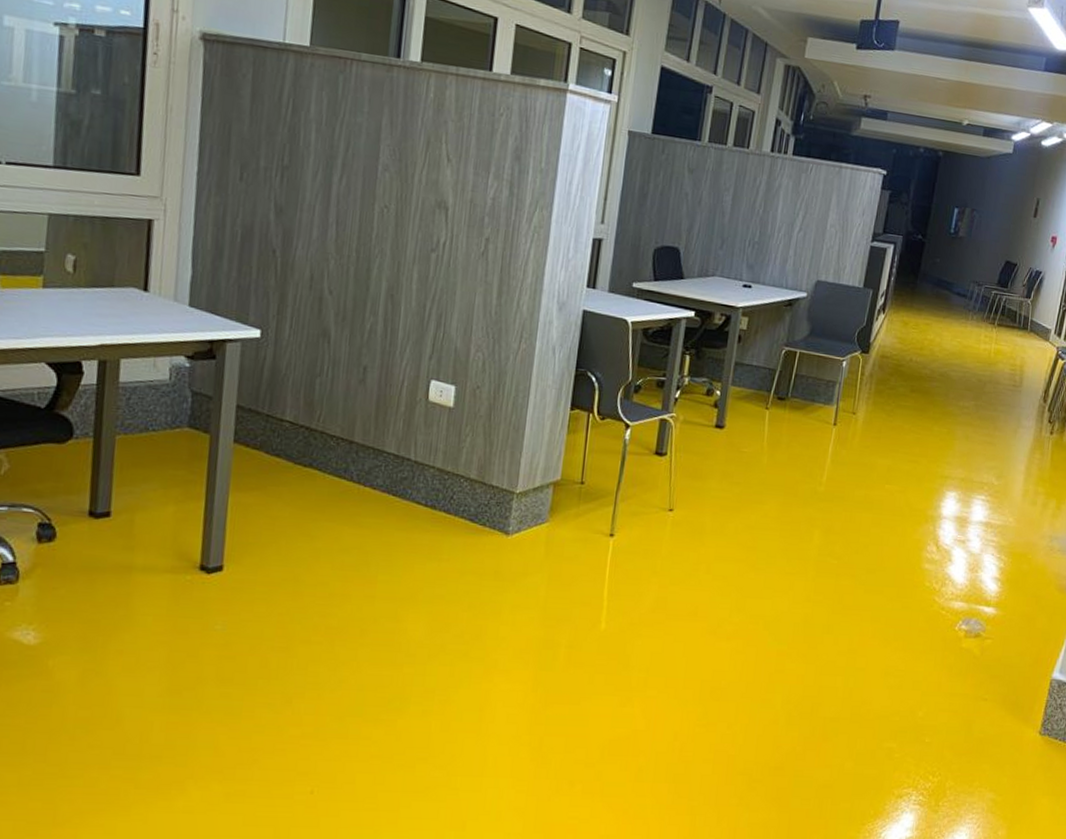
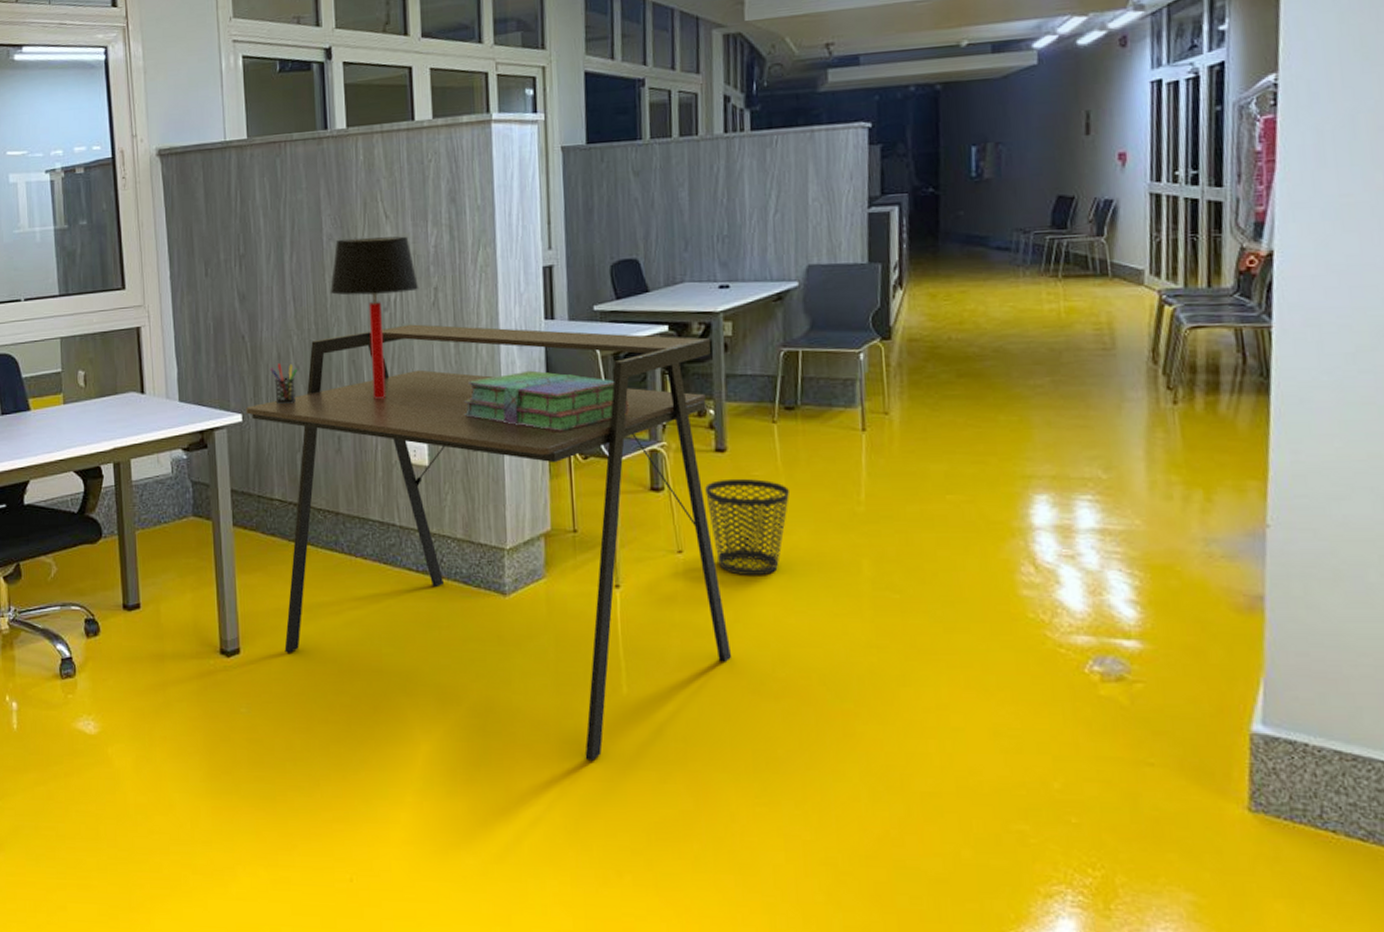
desk: none [266,267,728,686] -> present [246,324,732,761]
pen holder: none [300,284,331,327] -> present [270,363,298,404]
table lamp: none [378,172,471,336] -> present [330,236,419,398]
stack of books: none [496,331,649,393] -> present [463,370,629,432]
wastebasket: none [700,452,769,537] -> present [705,478,789,577]

